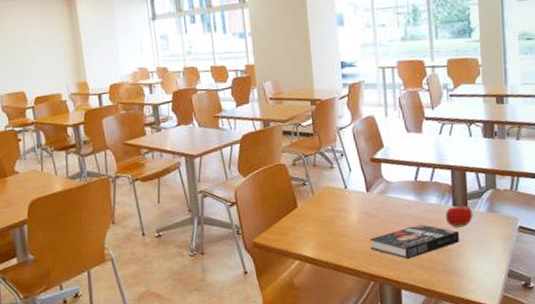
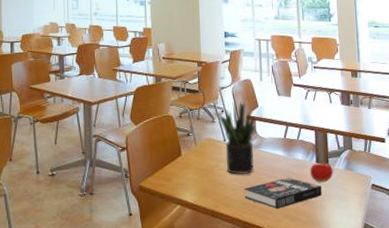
potted plant: none [336,142,382,225] -> present [217,101,256,175]

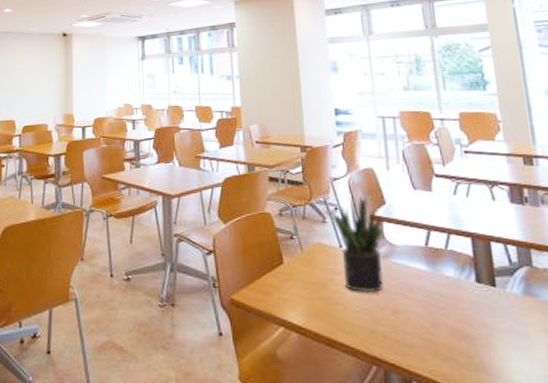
book: present [244,177,322,210] -> none [370,300,488,344]
fruit: present [309,160,333,183] -> none [466,279,504,310]

